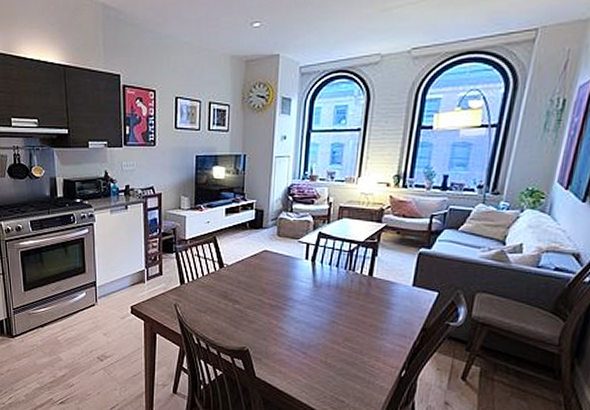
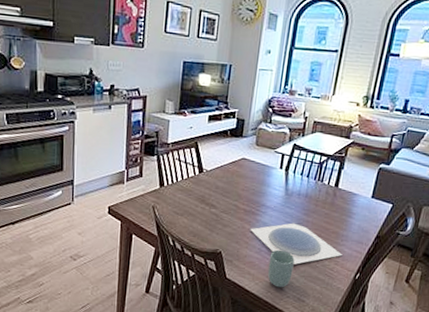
plate: none [277,316,384,362] -> present [250,223,343,264]
cup: none [300,346,329,387] -> present [267,249,295,288]

